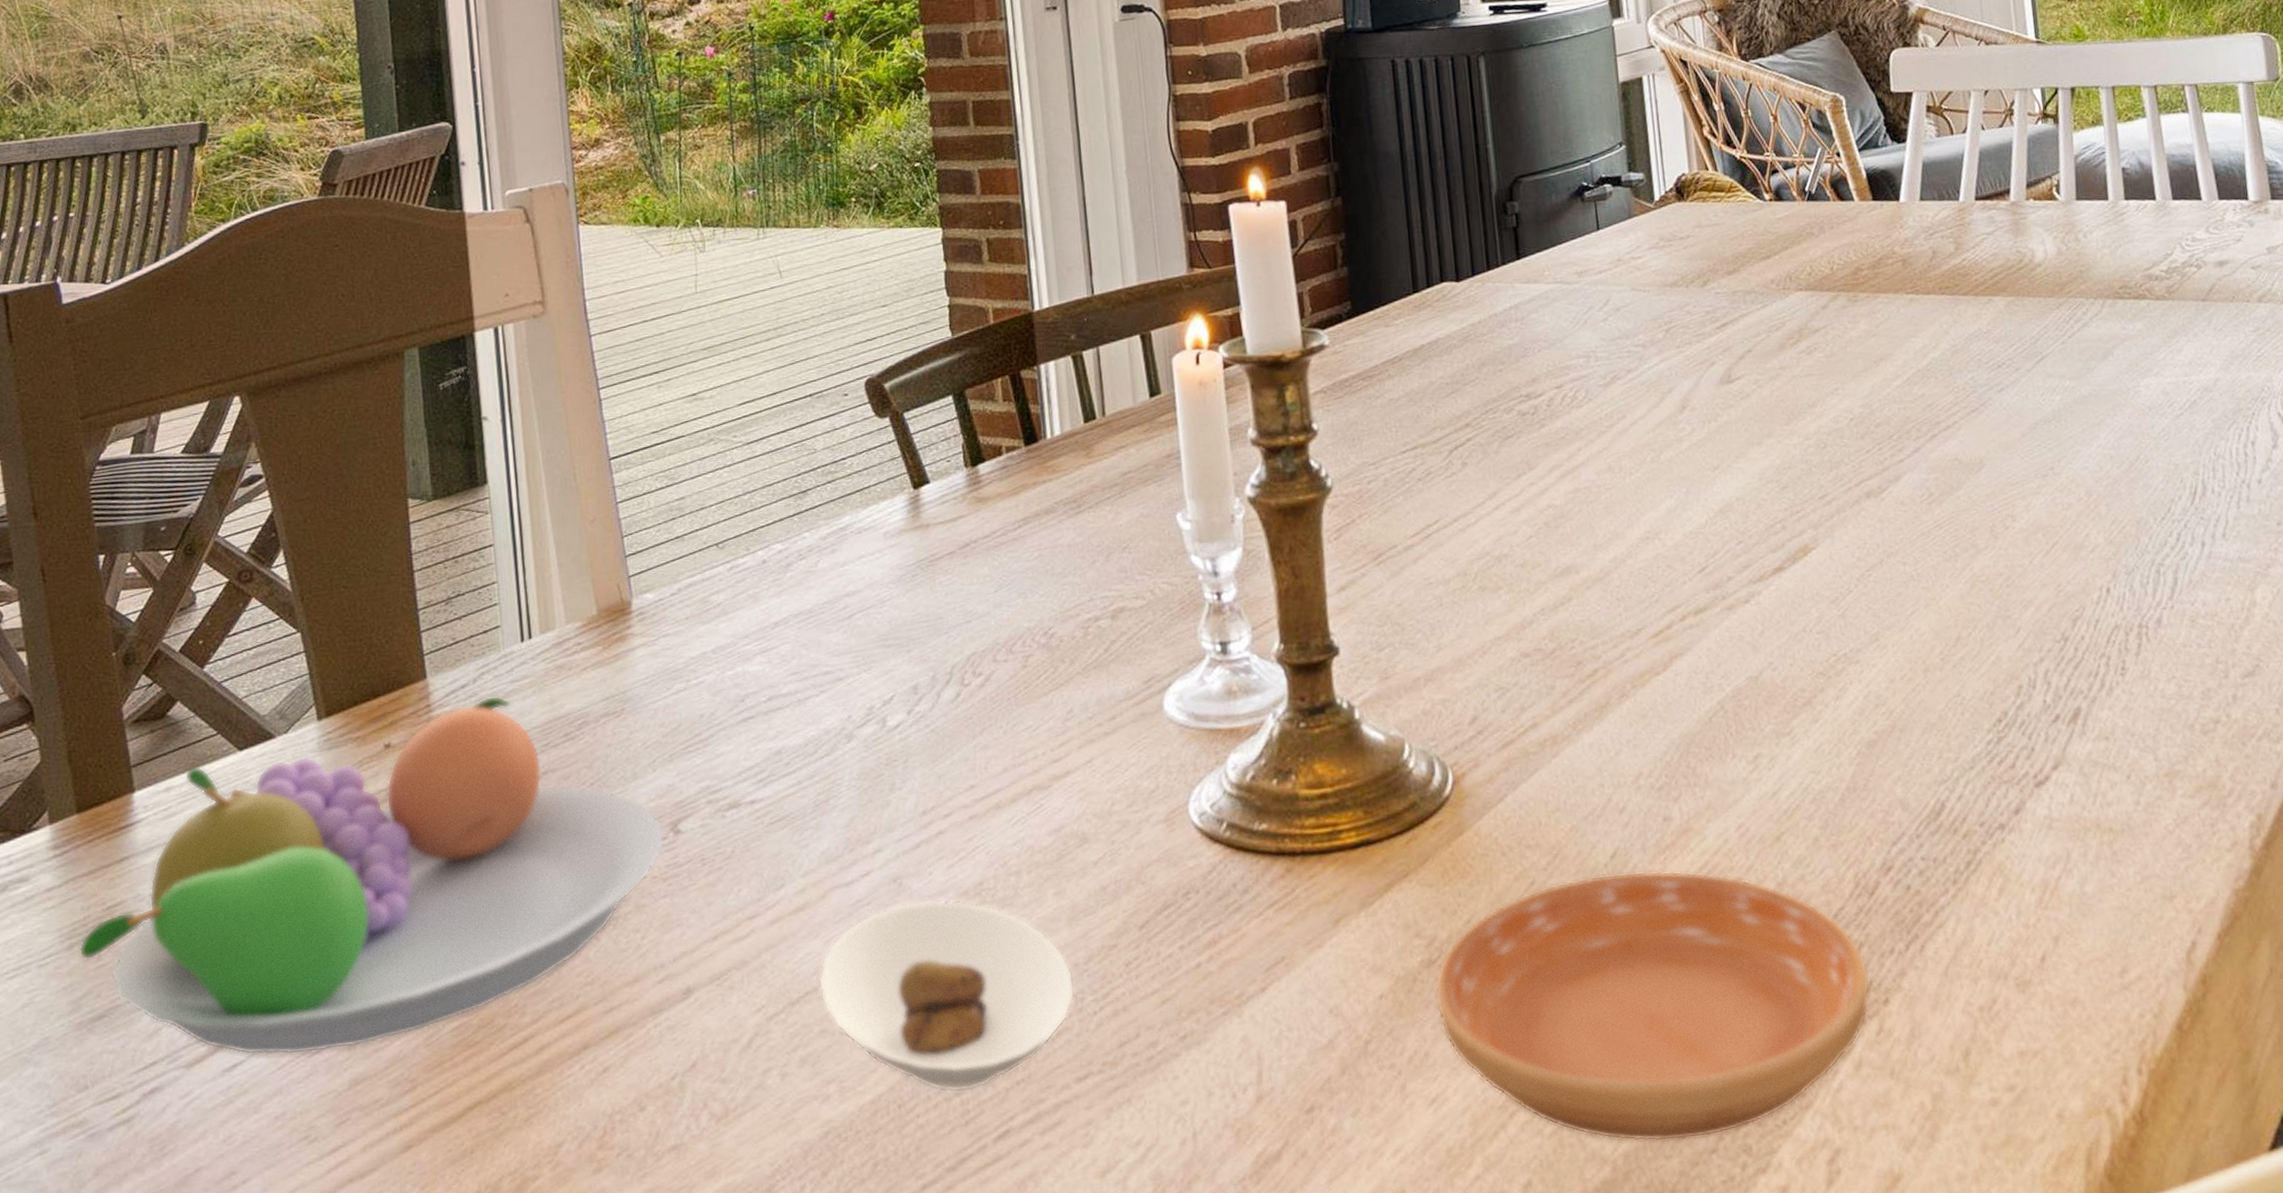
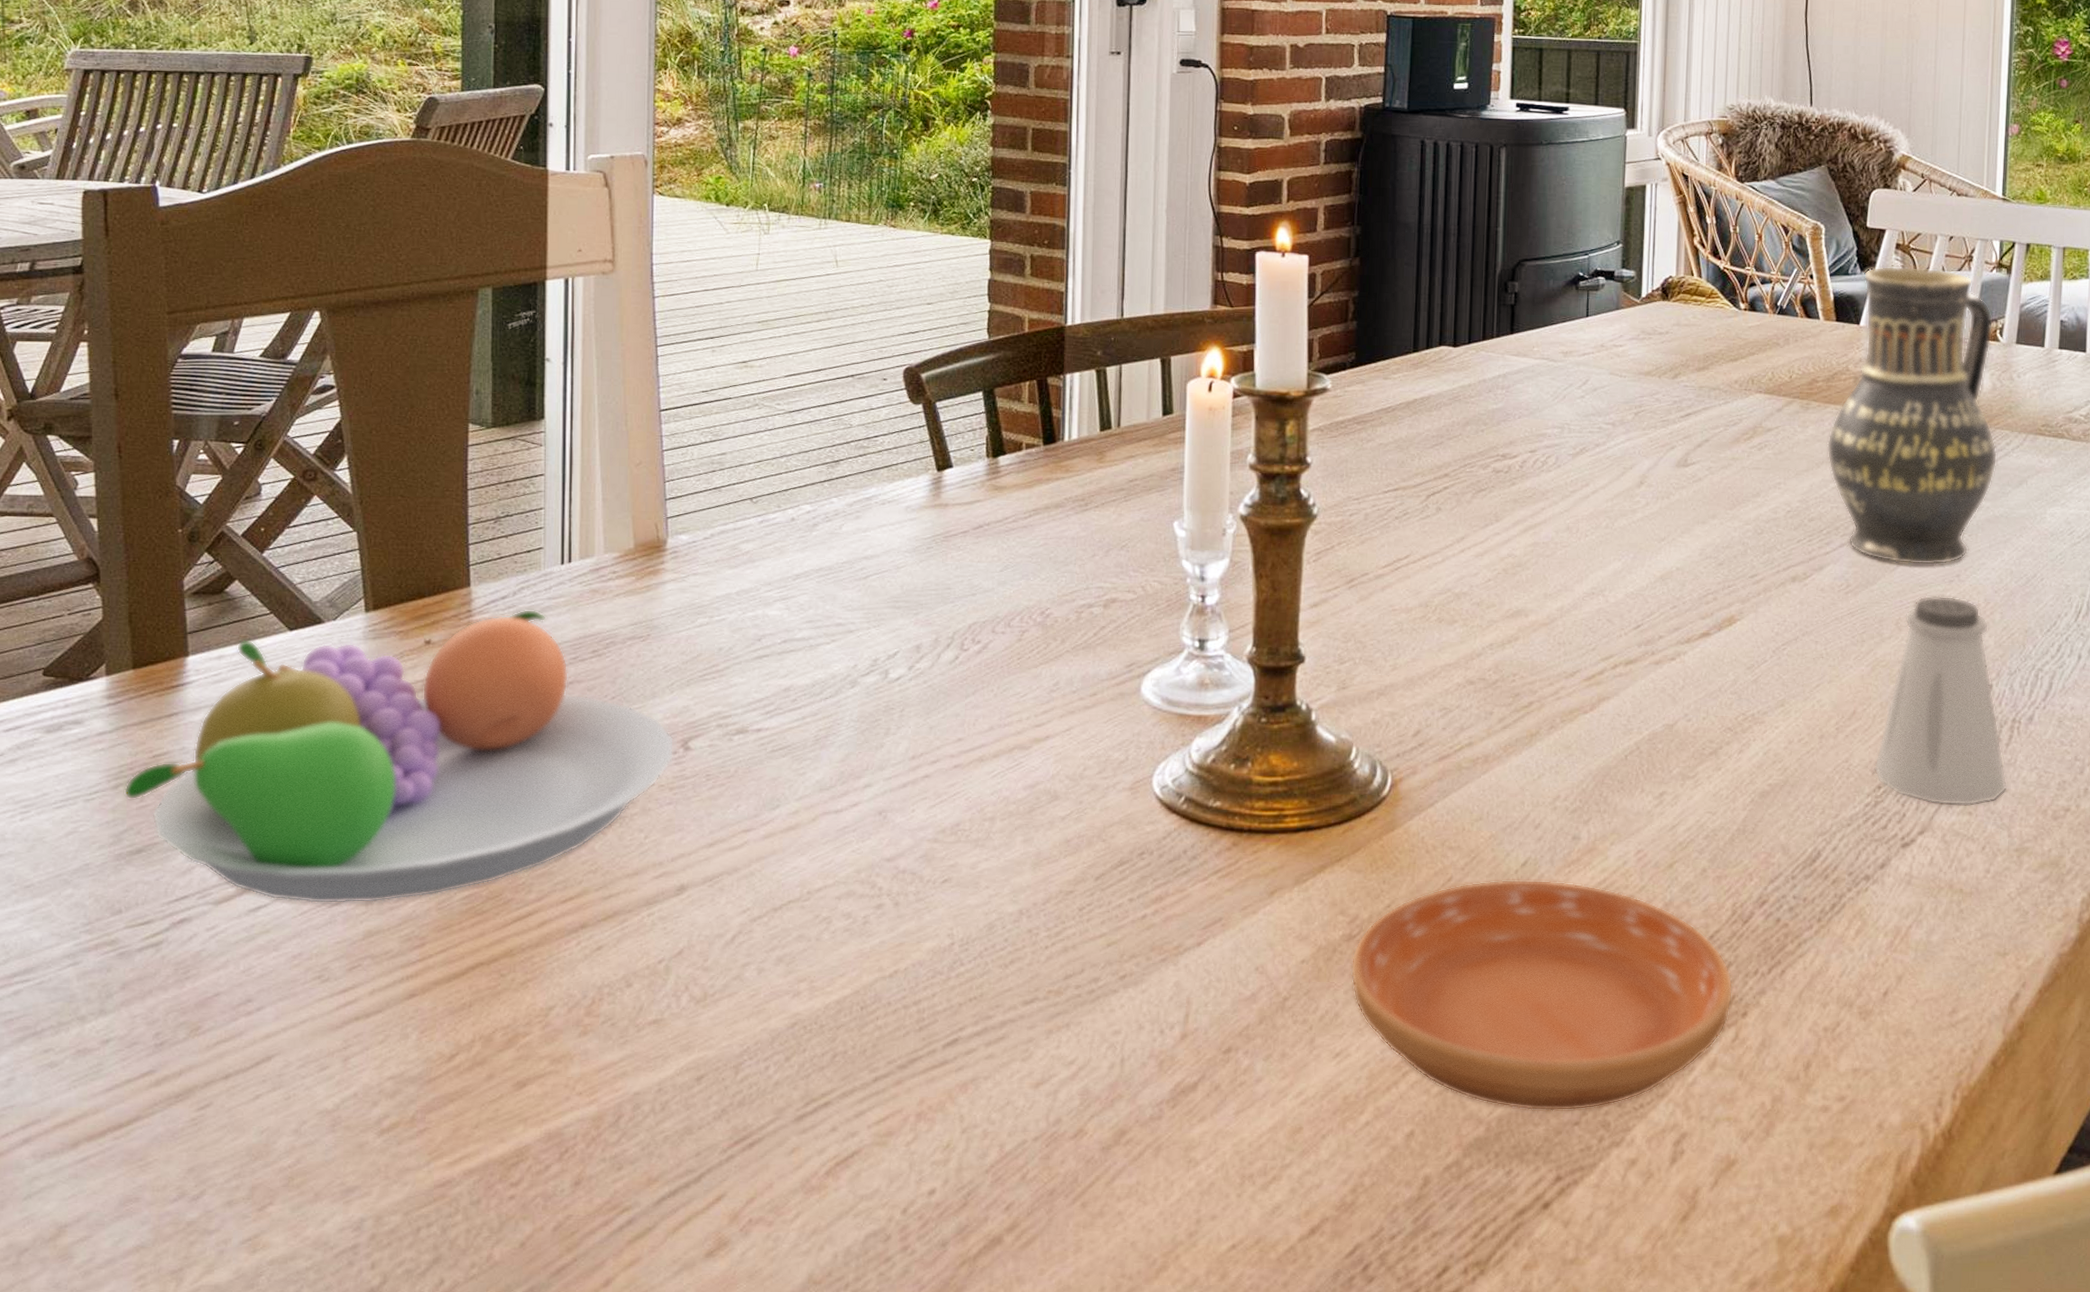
saucer: present [818,899,1075,1093] -> none [800,834,1031,1002]
vase: none [1882,127,2076,464] -> present [1826,266,1998,566]
saltshaker: none [1989,492,2145,733] -> present [1873,595,2008,807]

